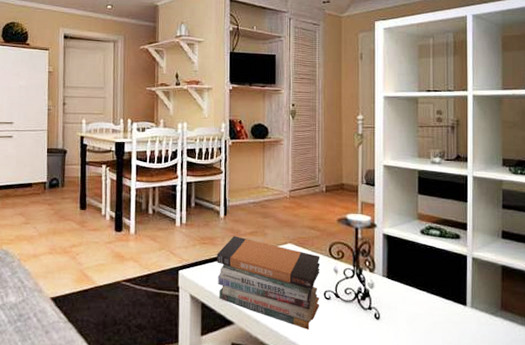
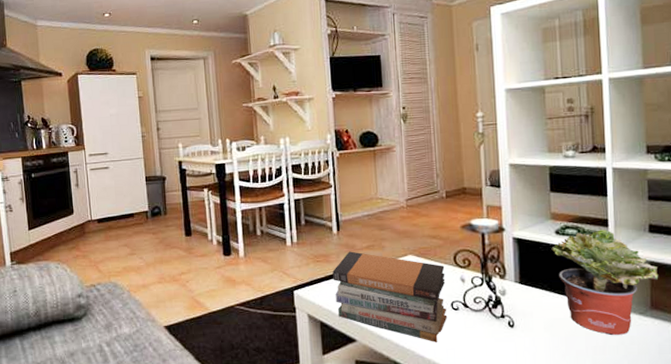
potted plant: none [416,232,509,333] -> present [551,229,659,335]

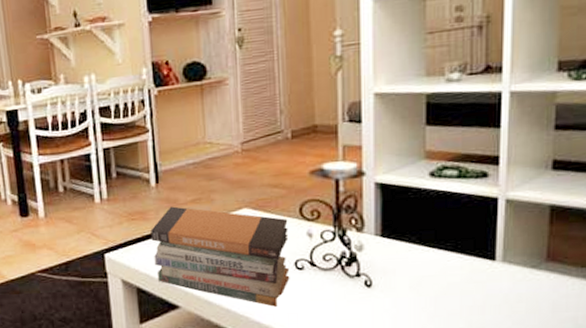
potted plant: present [551,229,659,335] -> none [423,168,560,293]

